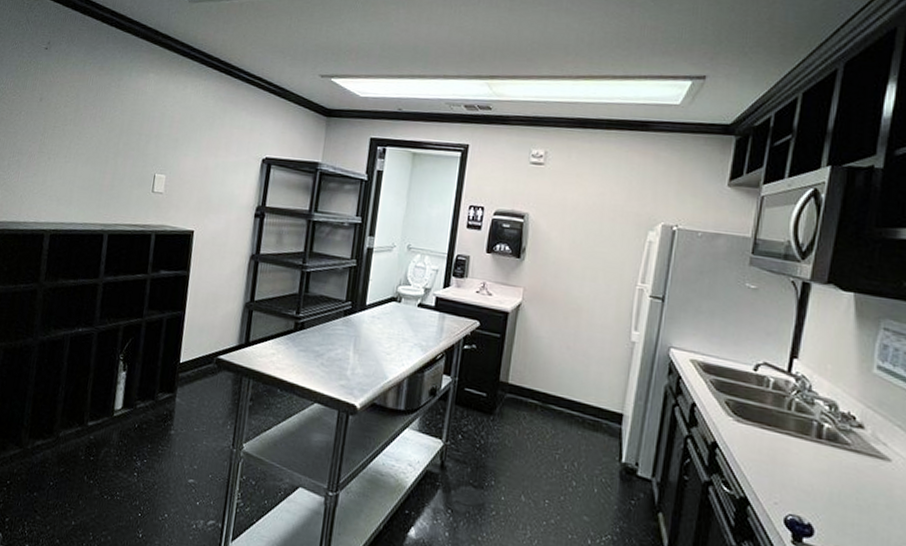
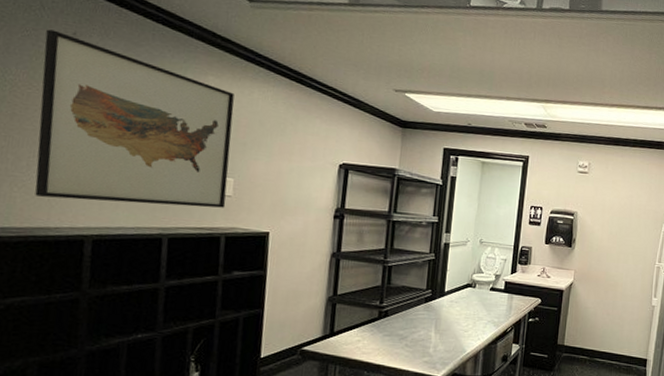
wall art: none [12,41,171,205] -> present [35,29,235,208]

